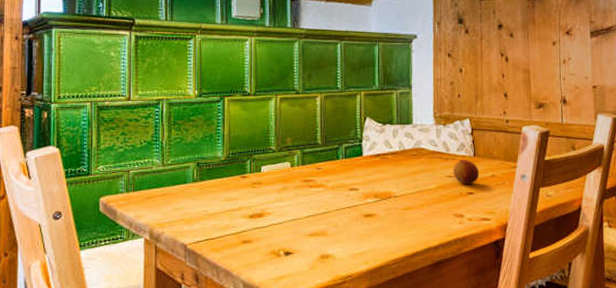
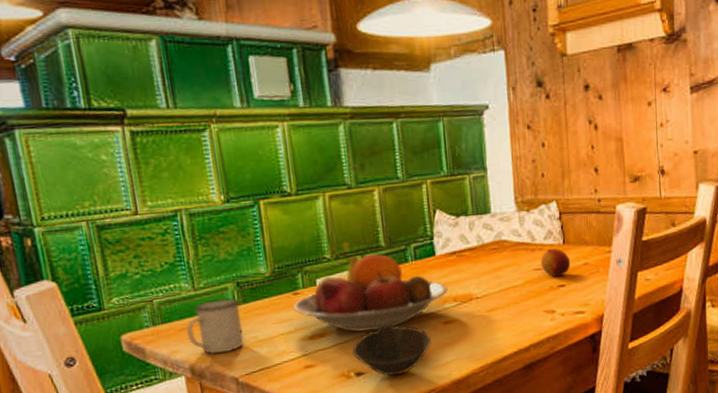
mug: none [151,174,197,222] -> present [185,298,245,354]
fruit bowl: none [241,150,370,217] -> present [294,254,448,333]
bowl: none [284,214,353,259] -> present [352,325,432,376]

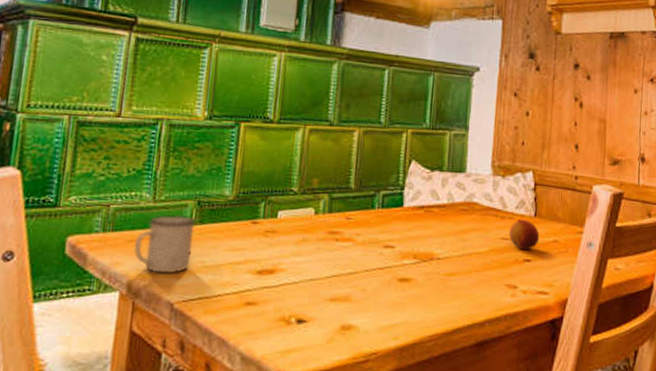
fruit bowl: present [294,254,448,333] -> none [249,193,409,276]
bowl: present [352,325,432,376] -> none [298,274,384,330]

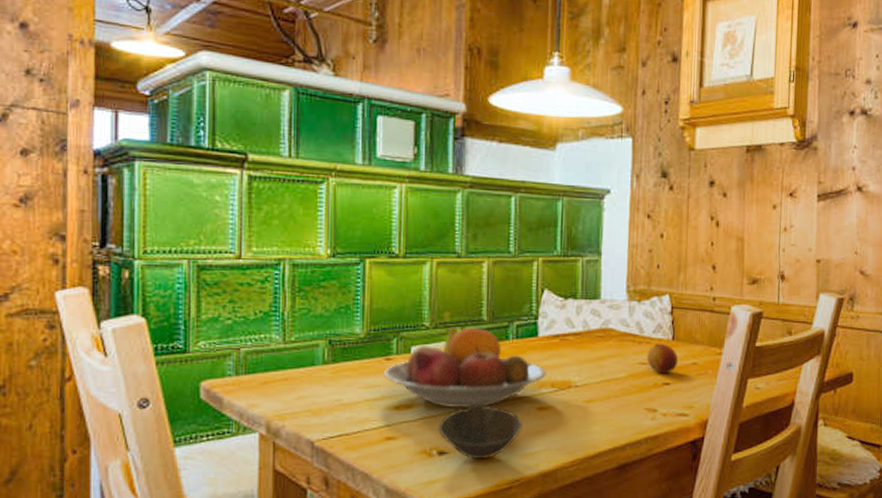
mug: present [134,214,196,274] -> none [268,355,328,413]
fruit bowl: none [249,193,409,276] -> present [384,327,546,409]
bowl: none [298,274,384,330] -> present [438,406,523,460]

